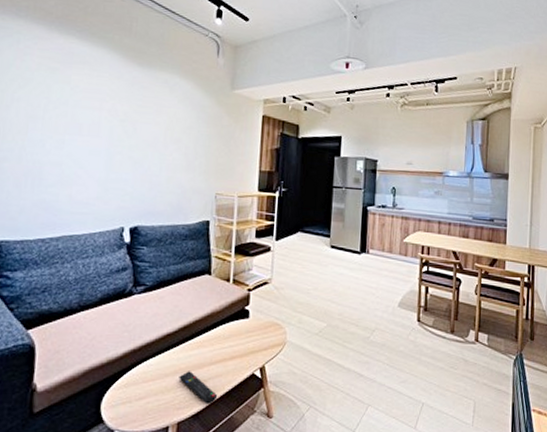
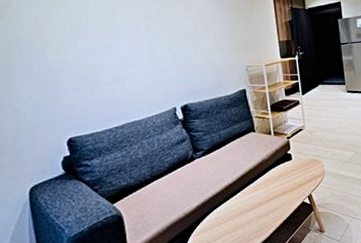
remote control: present [179,371,218,404] -> none [245,209,279,232]

